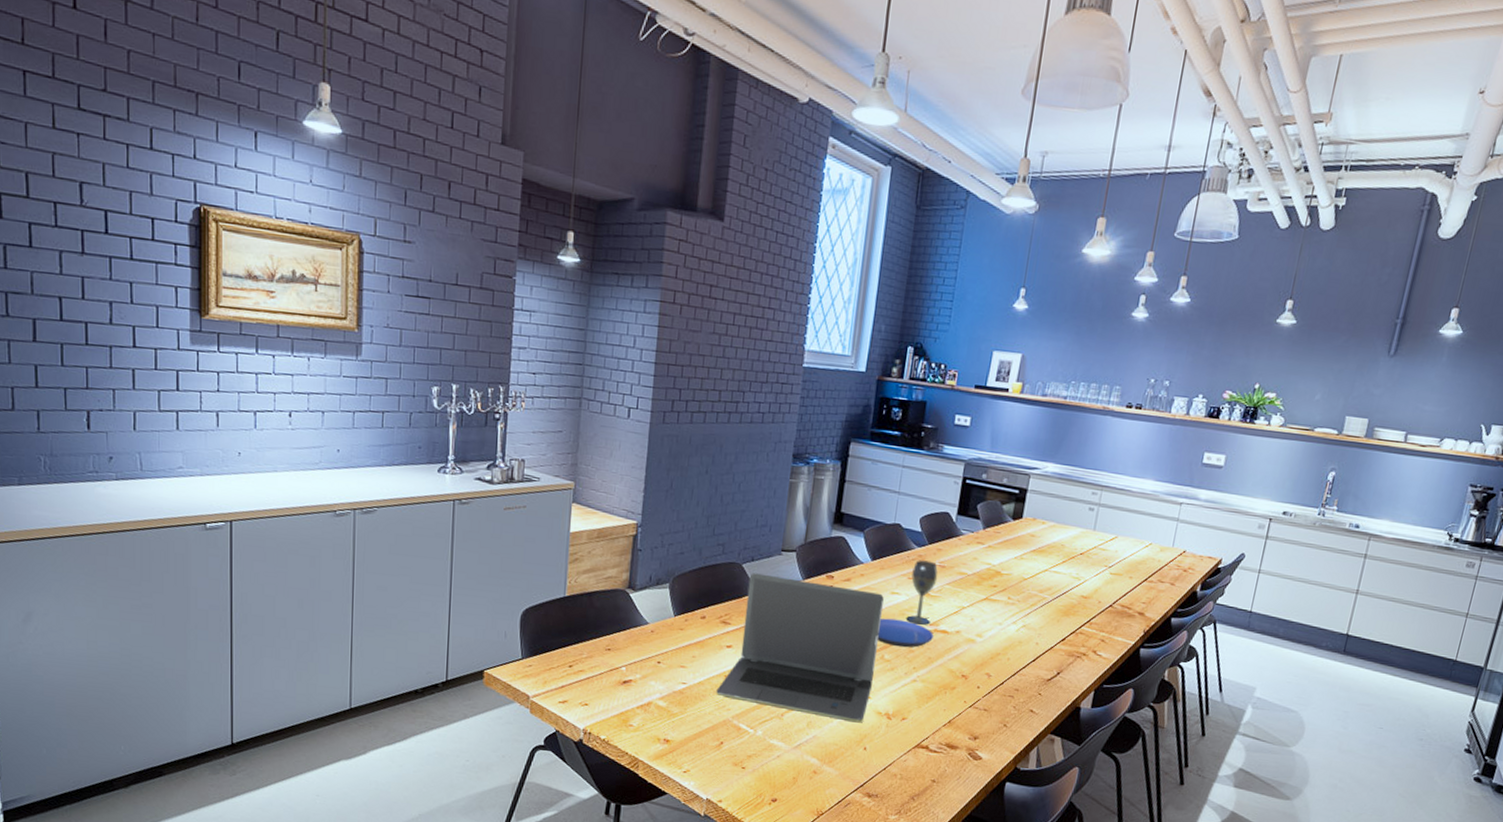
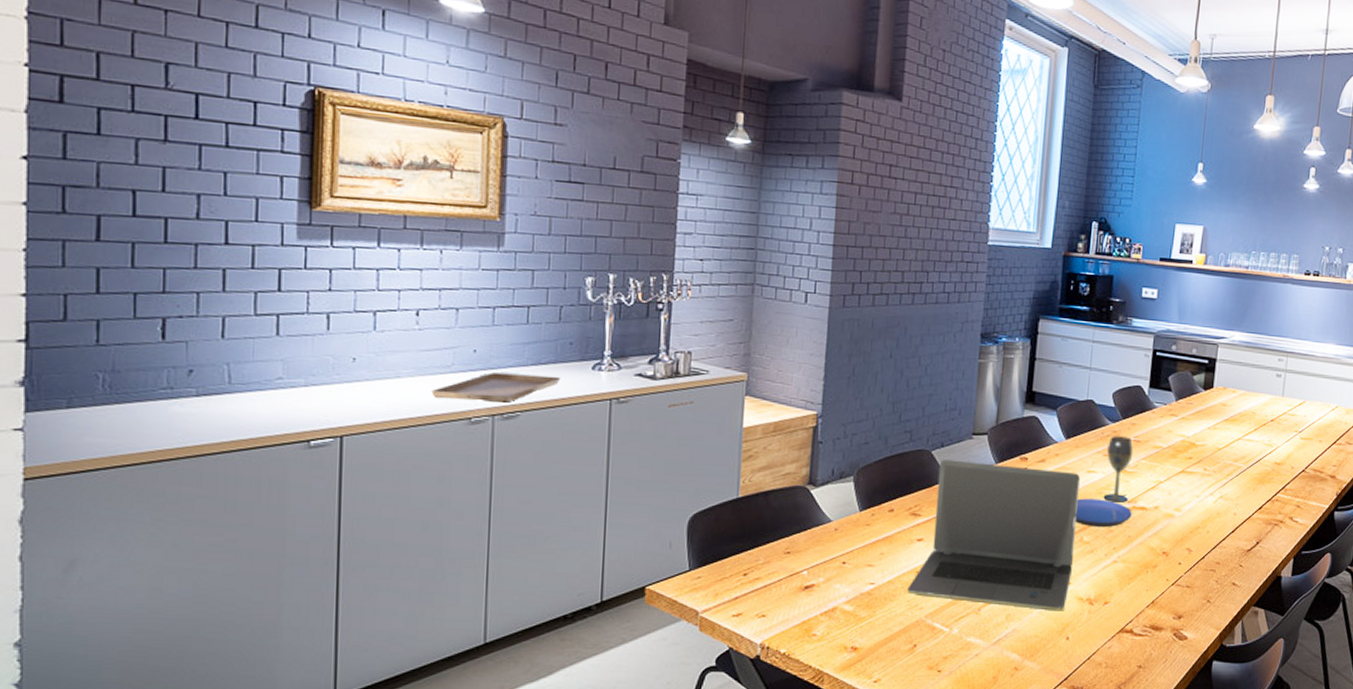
tray: none [303,471,411,499] -> present [431,372,561,403]

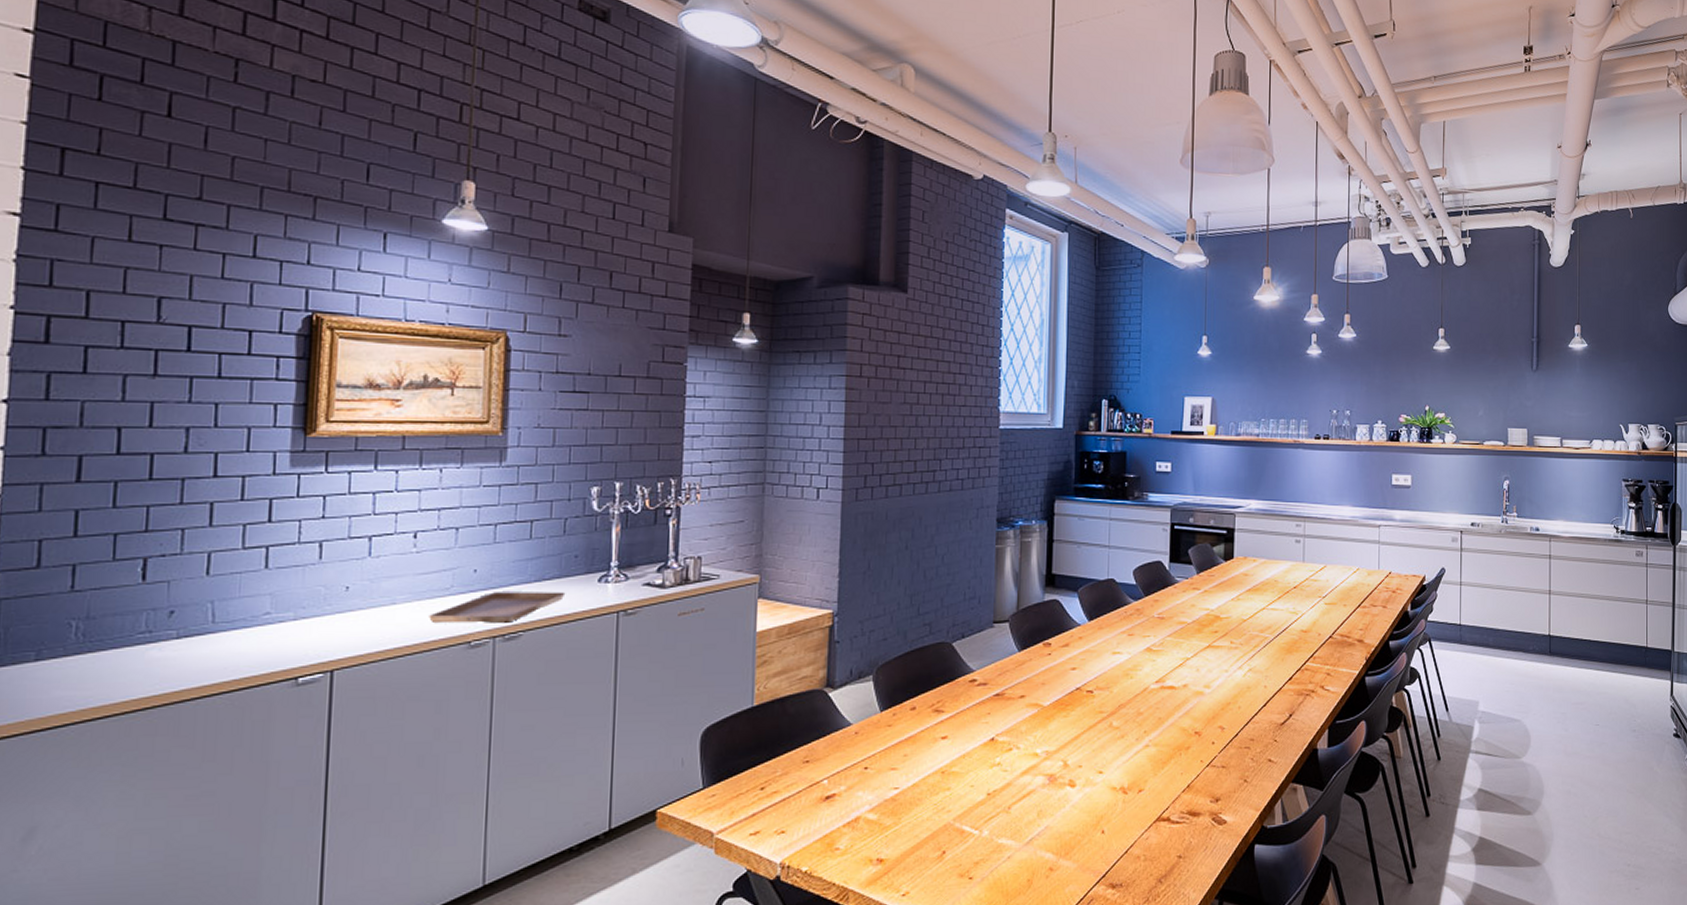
laptop computer: present [907,459,1080,611] -> none [933,650,1105,804]
plate: present [1075,498,1132,528] -> none [1103,681,1161,711]
wine glass: present [1103,436,1134,504] -> none [1130,614,1158,685]

